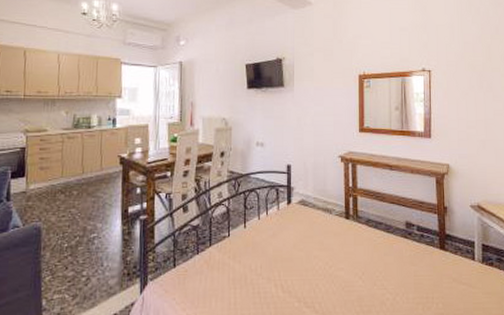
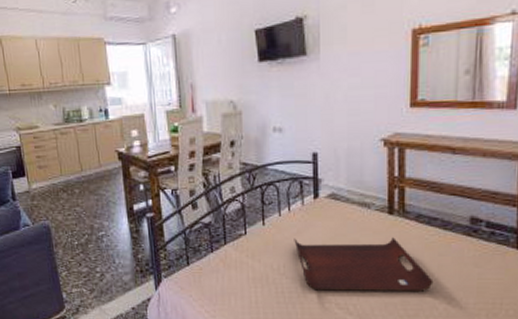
serving tray: none [270,239,382,290] -> present [294,237,434,293]

